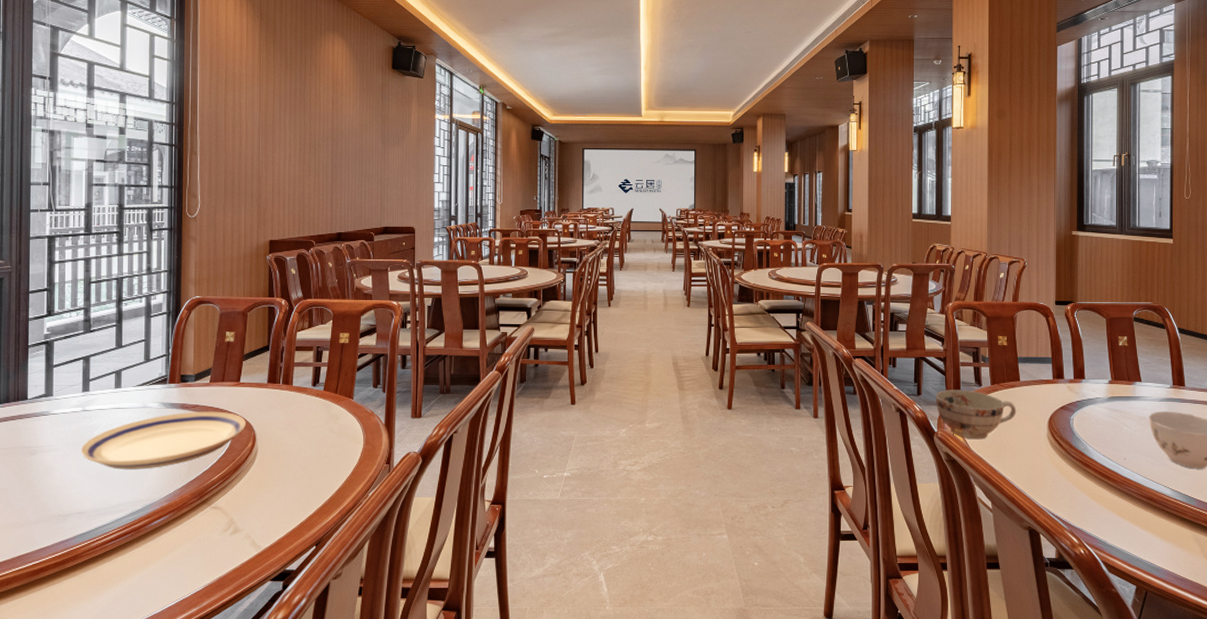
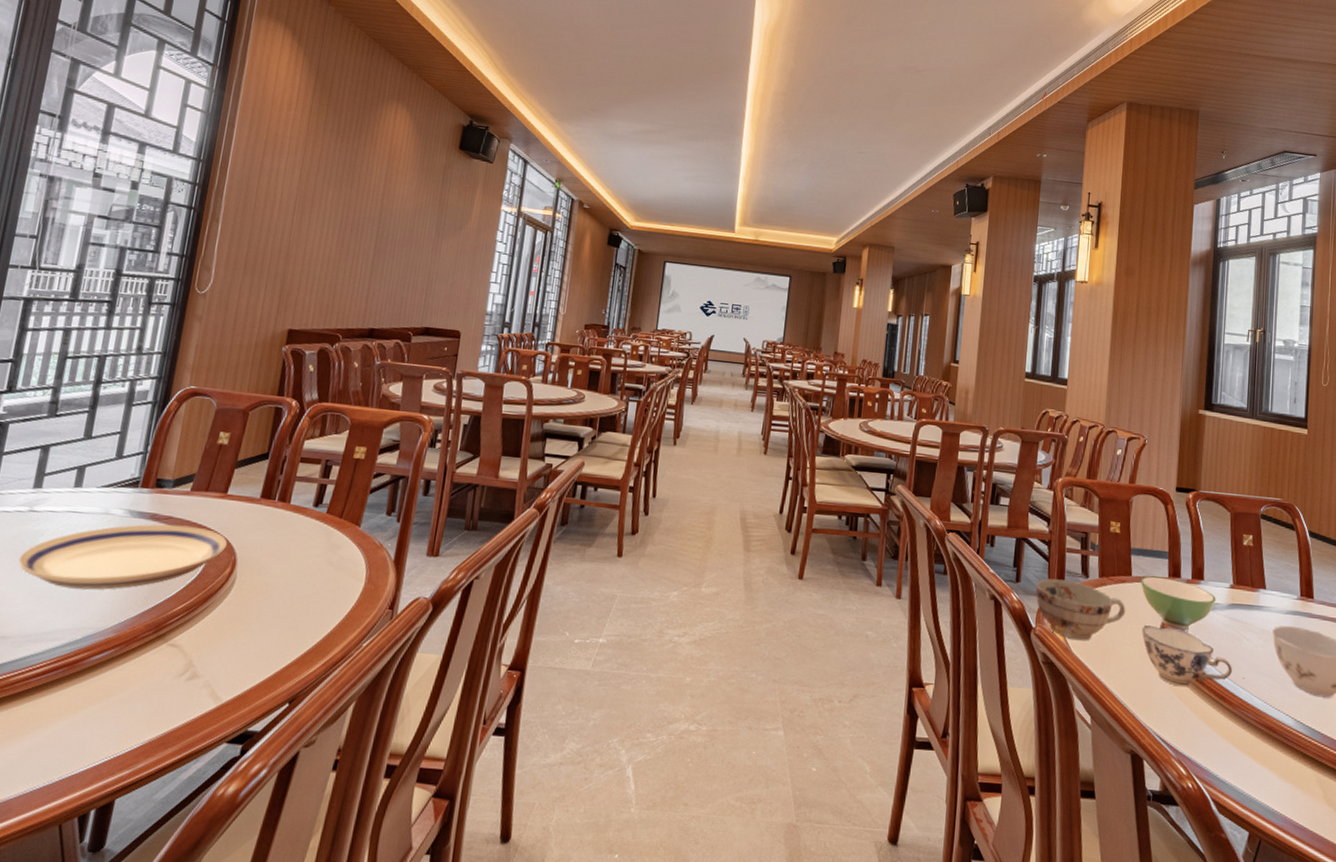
bowl: none [1028,380,1097,423] -> present [1140,576,1216,630]
teacup: none [1032,421,1115,471] -> present [1142,625,1233,687]

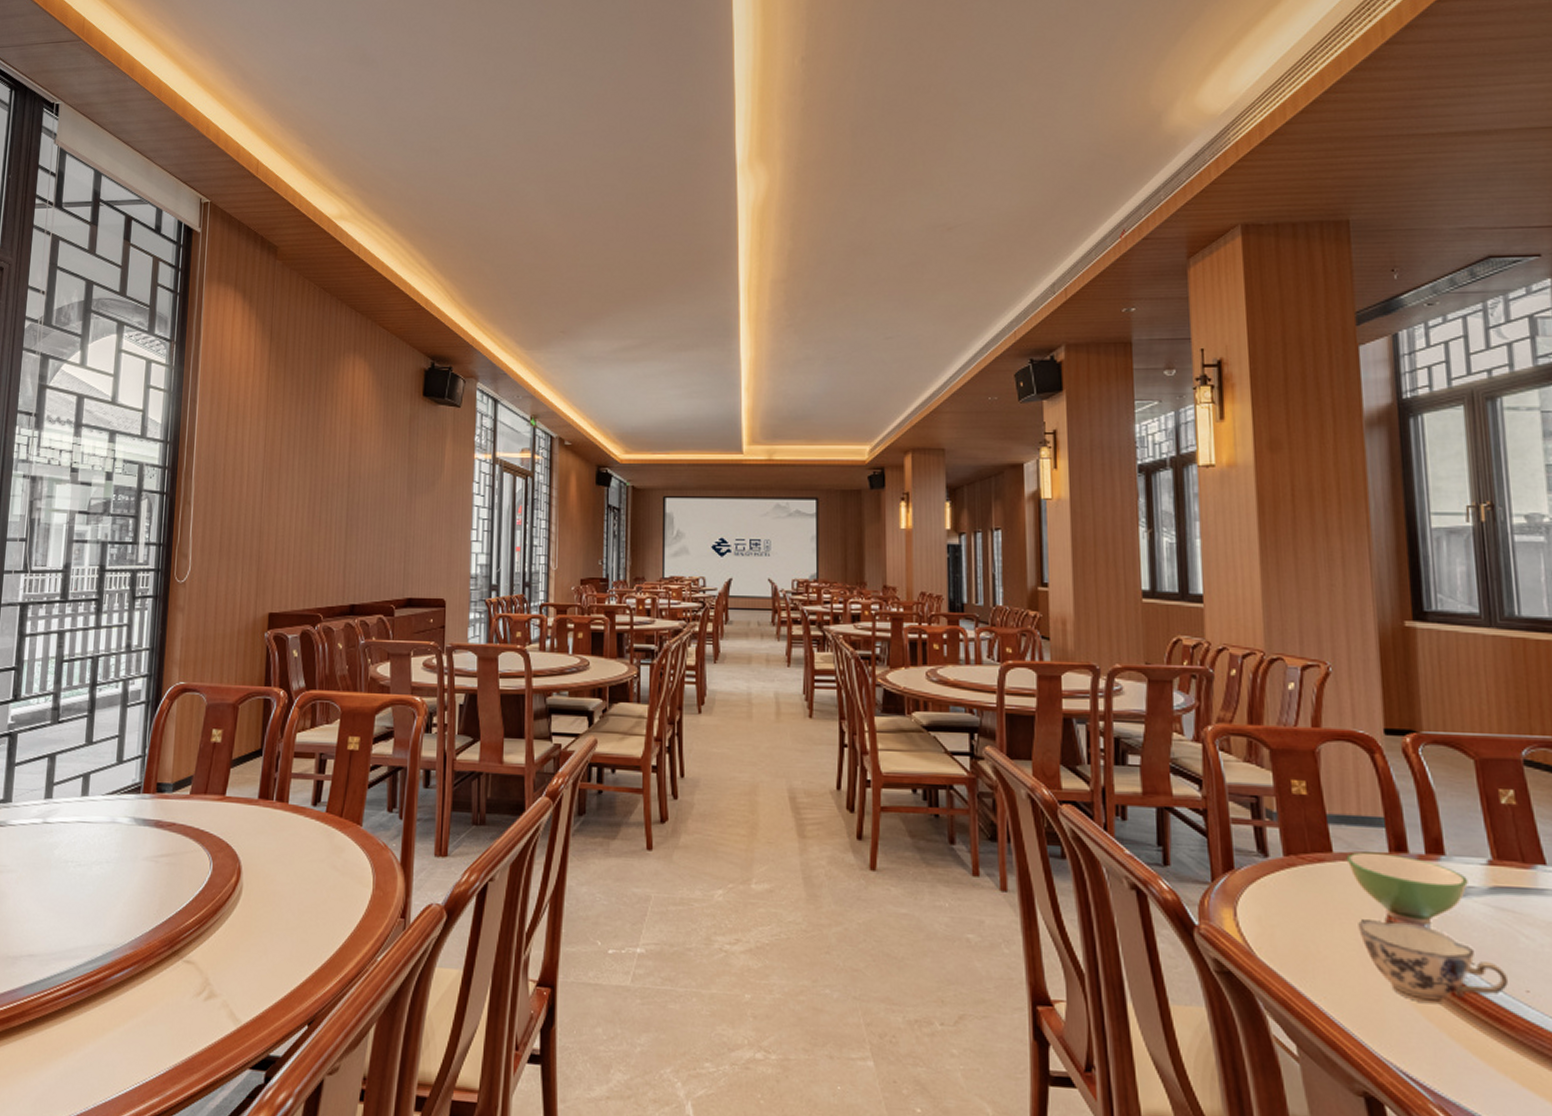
plate: present [18,524,228,590] -> none [37,831,231,904]
teacup: present [1035,578,1126,641] -> none [1192,859,1330,943]

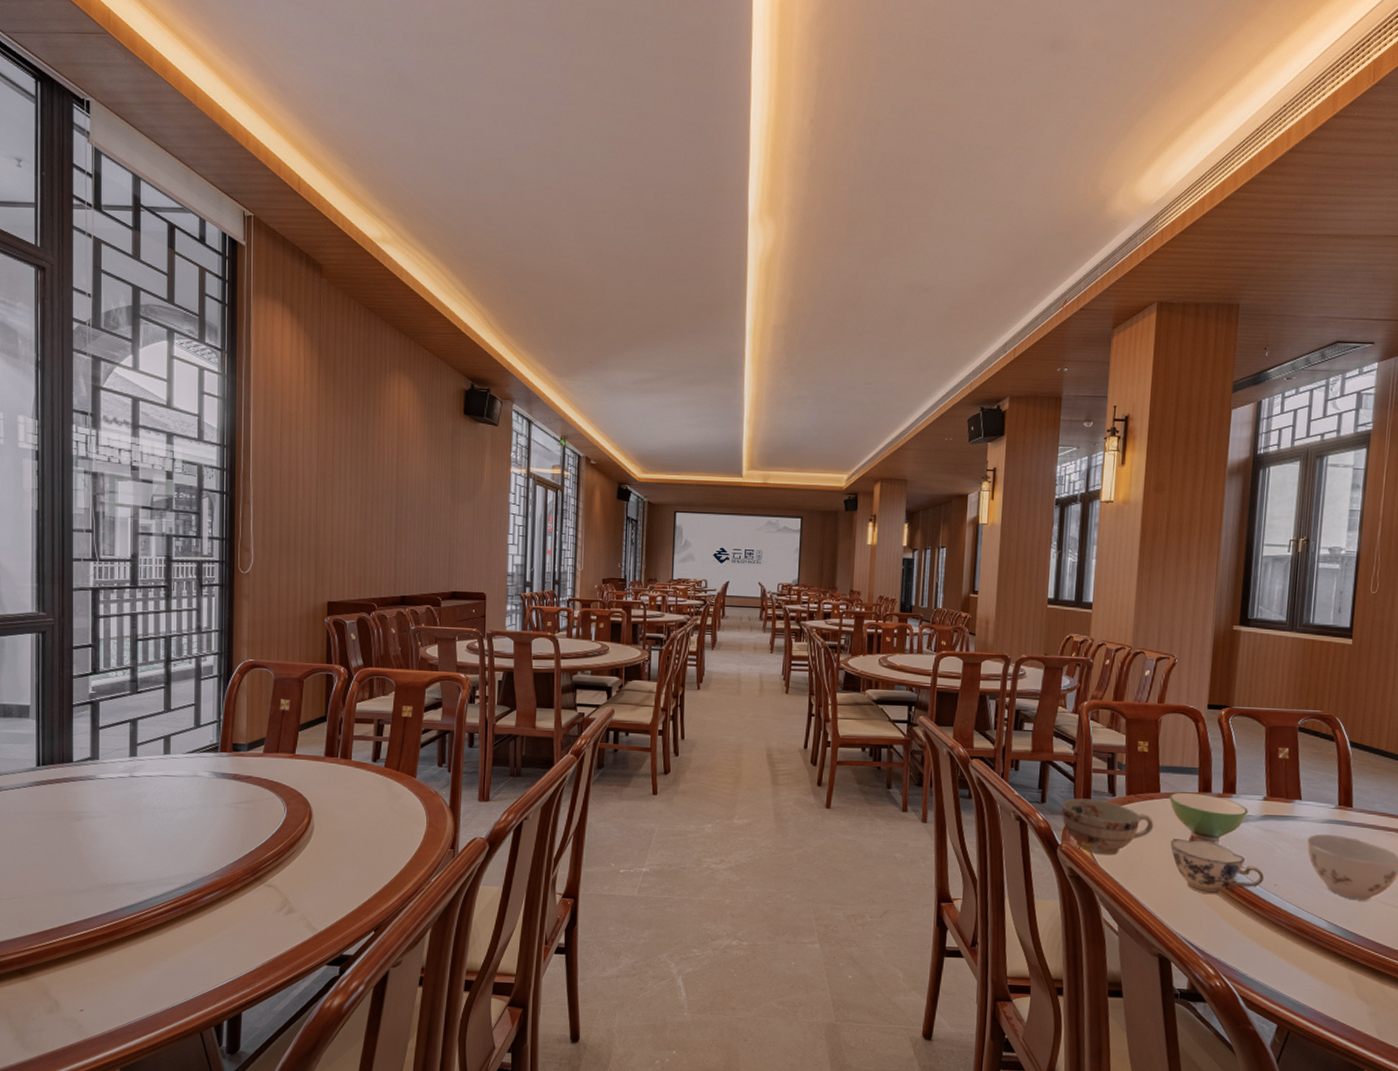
teacup: none [1192,859,1330,943] -> present [1061,798,1154,856]

